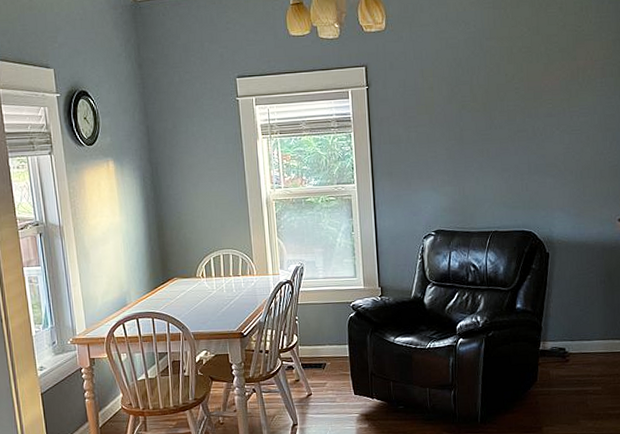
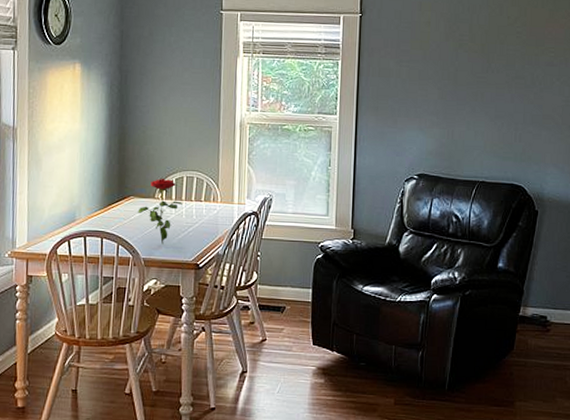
flower: none [182,258,222,318] -> present [138,178,182,244]

